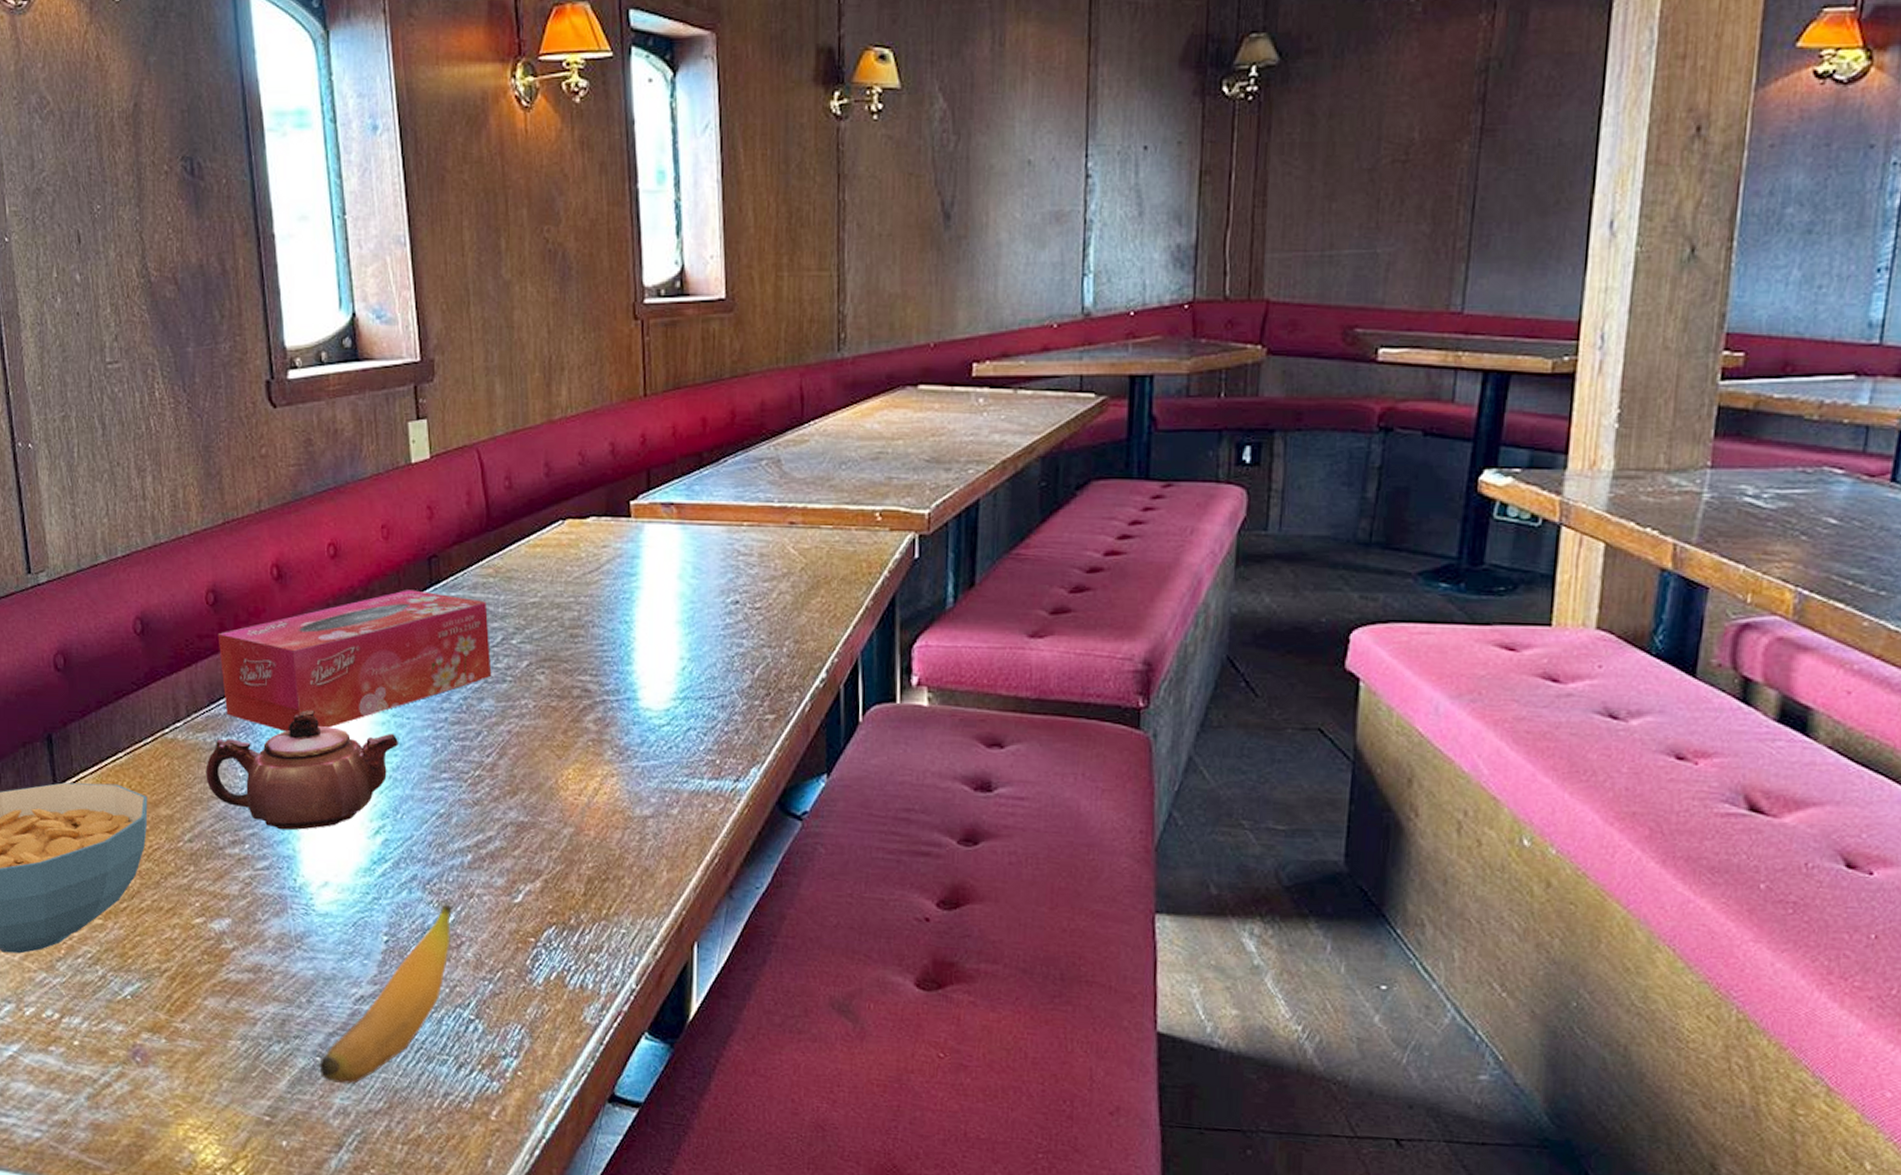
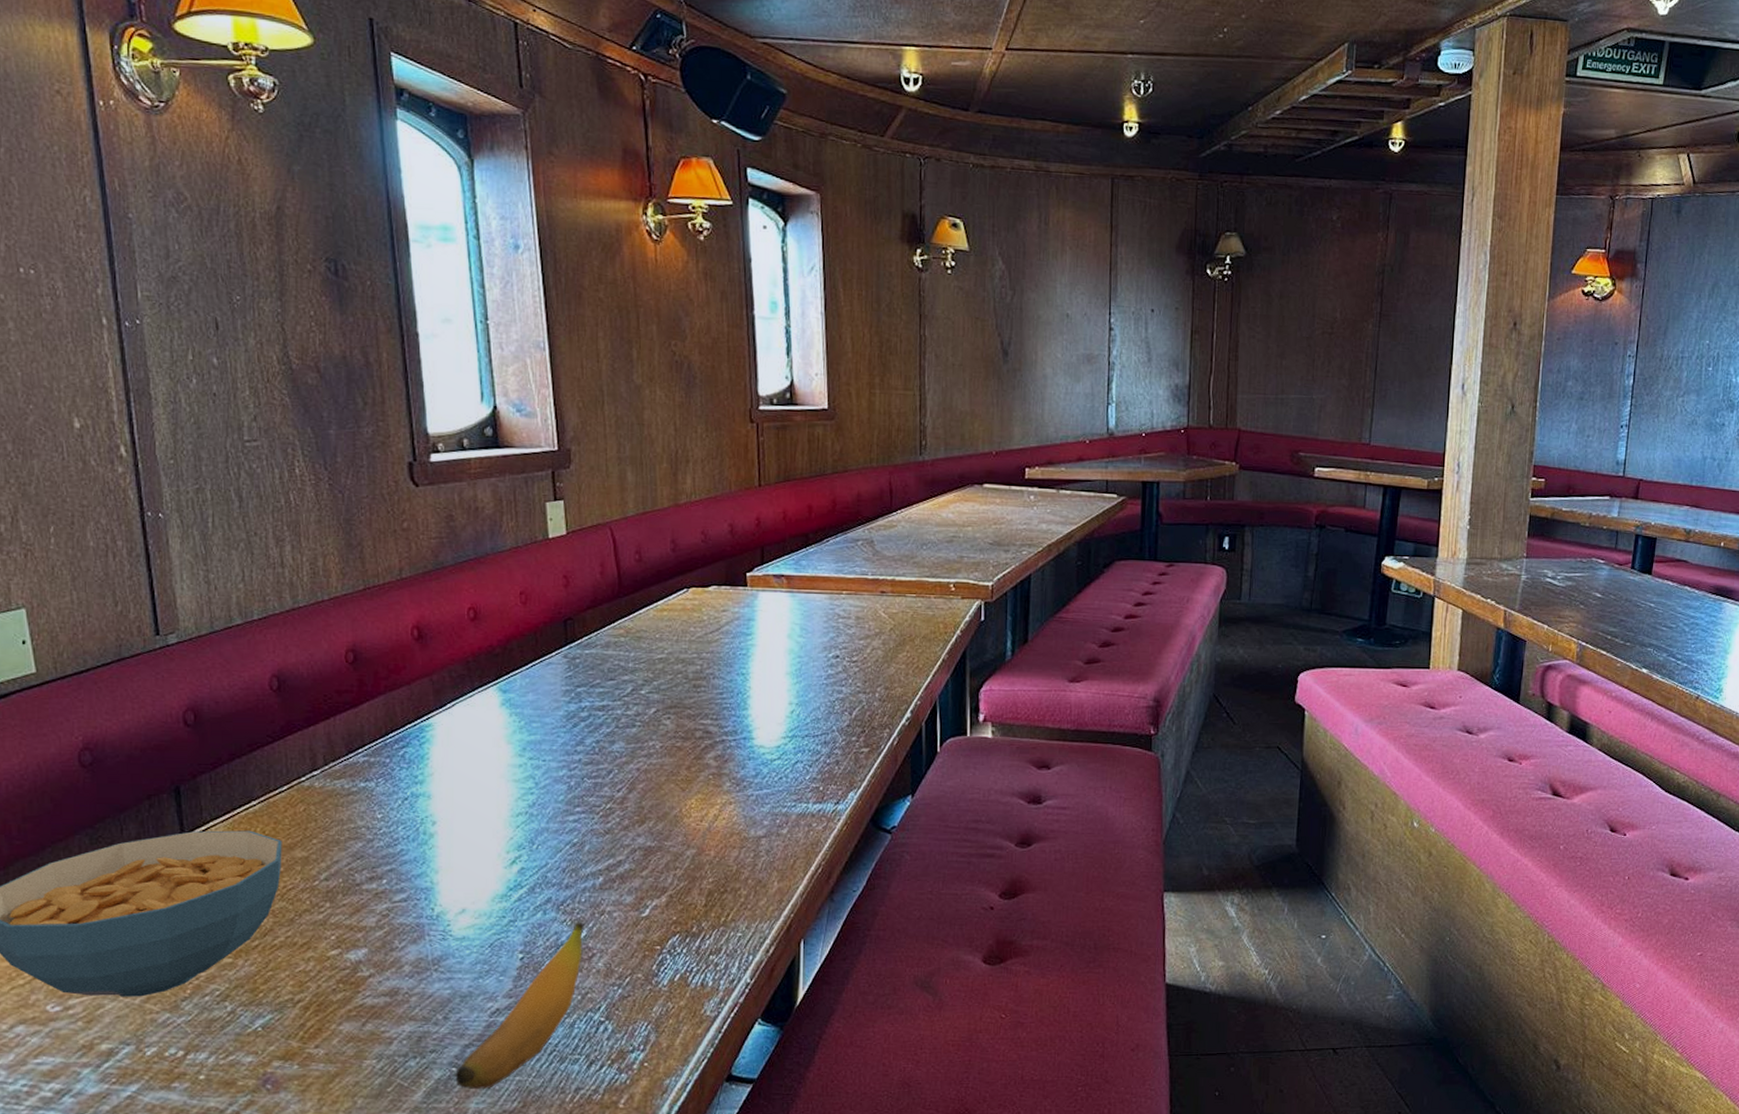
teapot: present [206,710,398,830] -> none [343,756,534,865]
tissue box: present [217,590,492,732] -> none [357,648,622,776]

